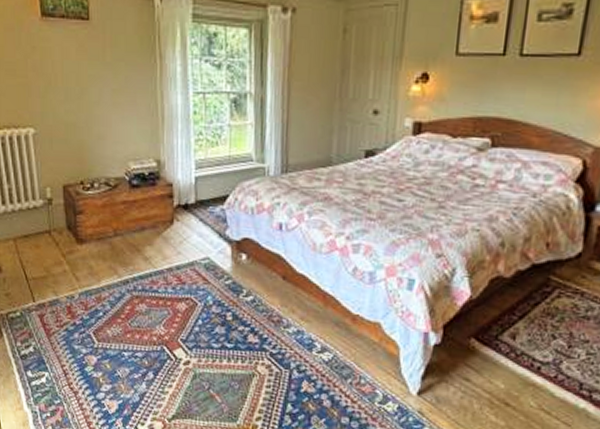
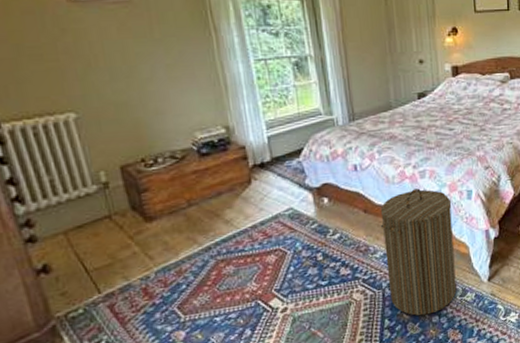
laundry hamper: none [297,263,387,414] -> present [380,188,457,316]

